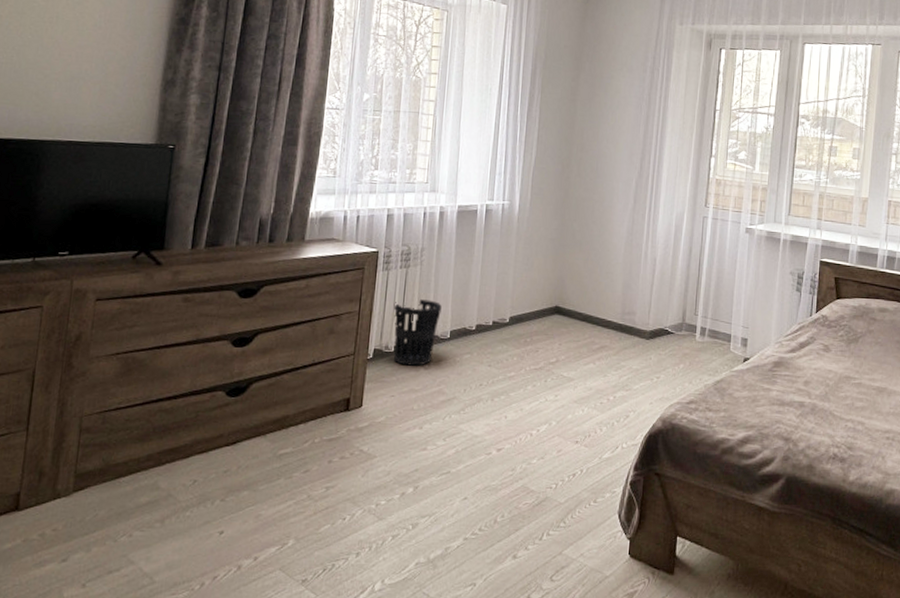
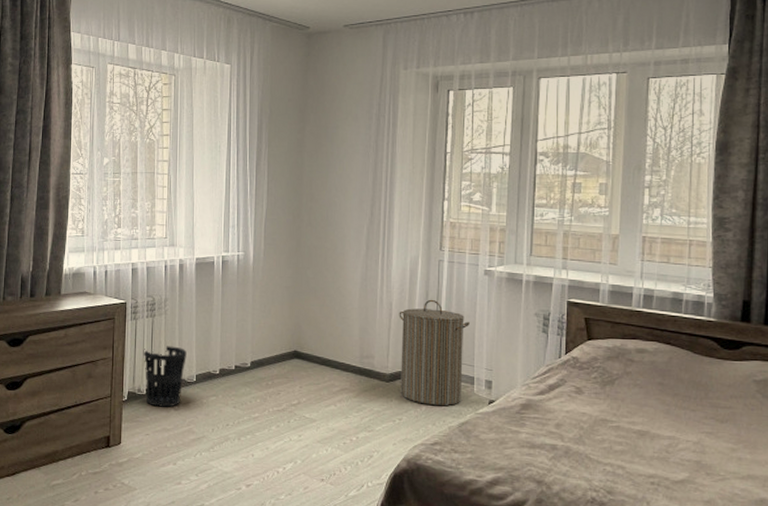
laundry hamper: none [660,255,729,364] -> present [399,299,470,406]

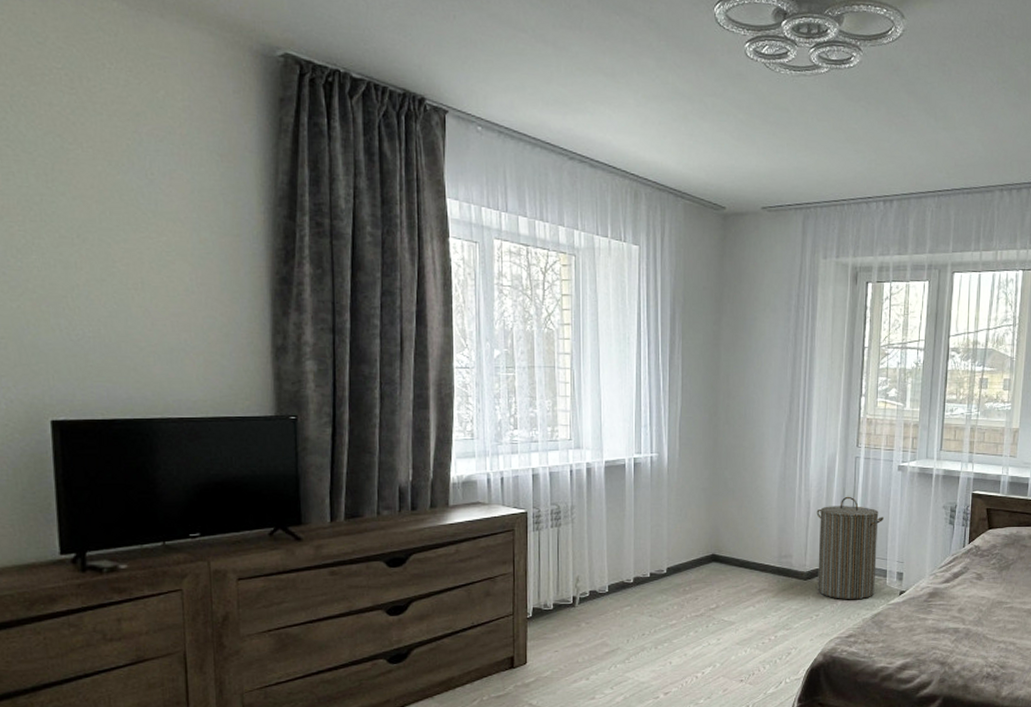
wastebasket: present [143,346,187,407] -> none [548,556,597,622]

